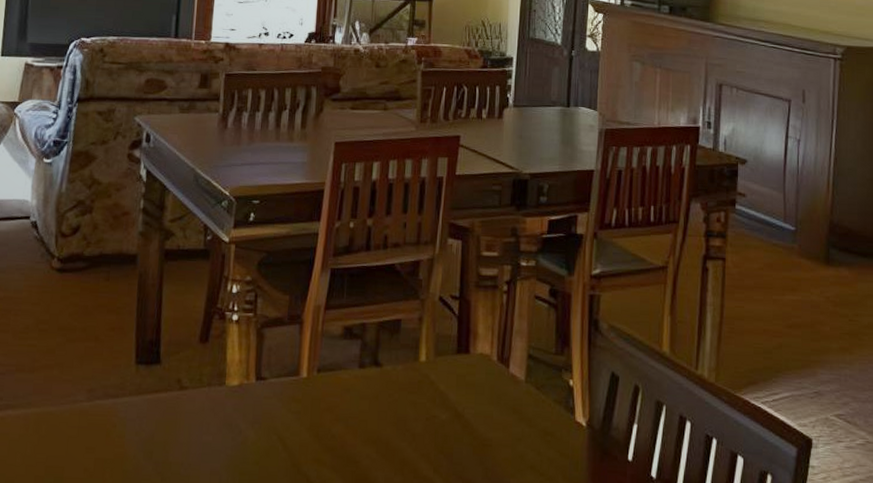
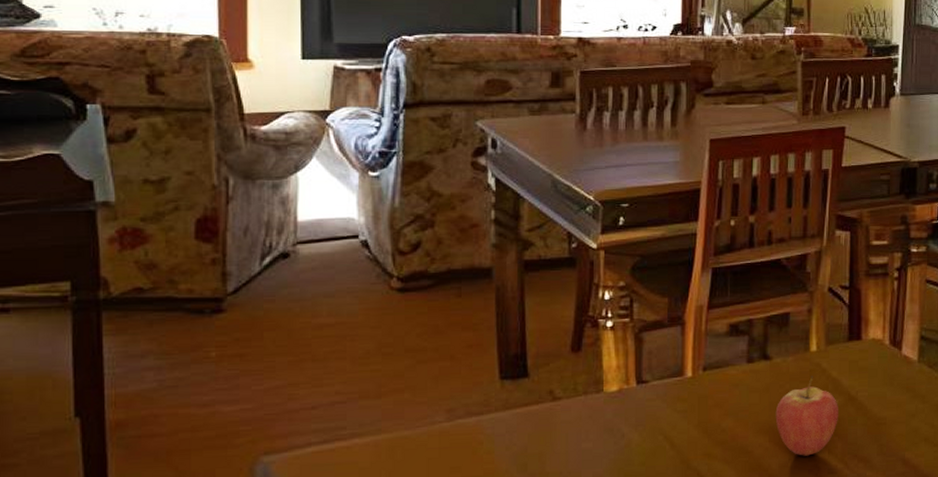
fruit: none [383,387,446,472] -> present [775,376,839,456]

